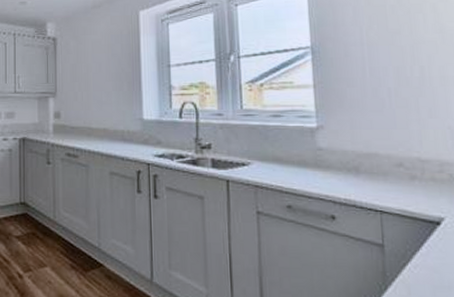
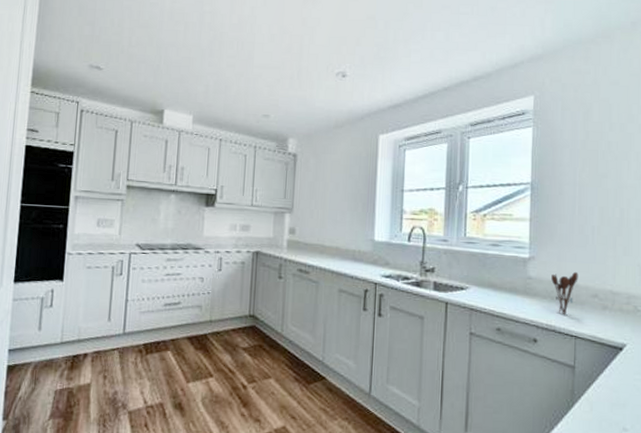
utensil holder: none [345,139,378,187] -> present [551,271,579,314]

